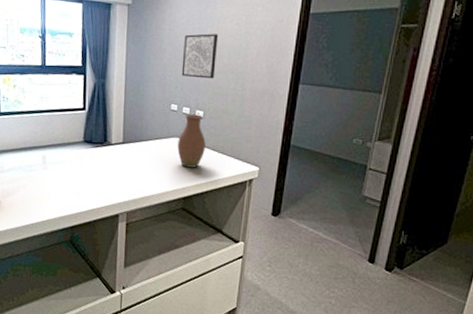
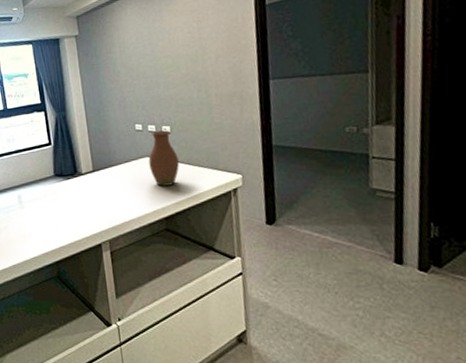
wall art: present [181,34,219,79] -> none [136,46,175,95]

